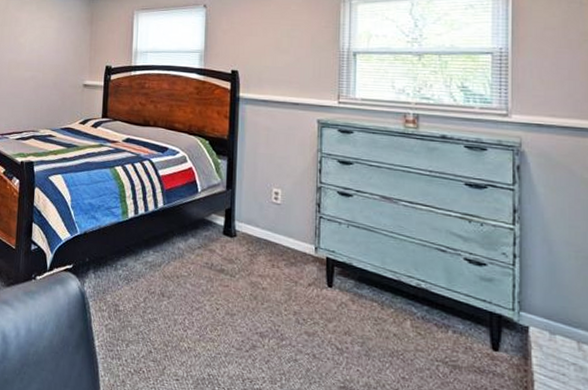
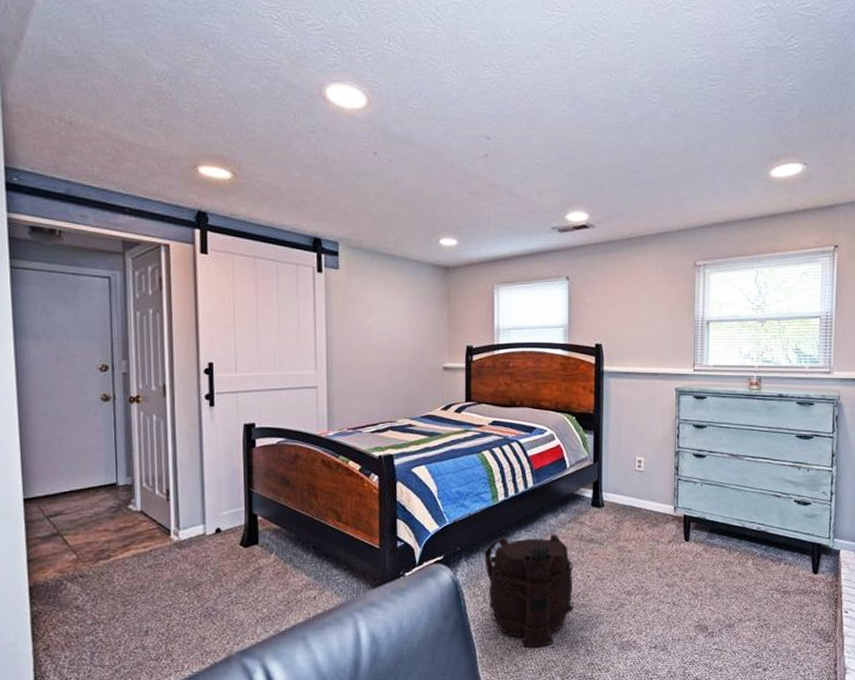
backpack: none [111,255,202,377] -> present [484,534,574,648]

